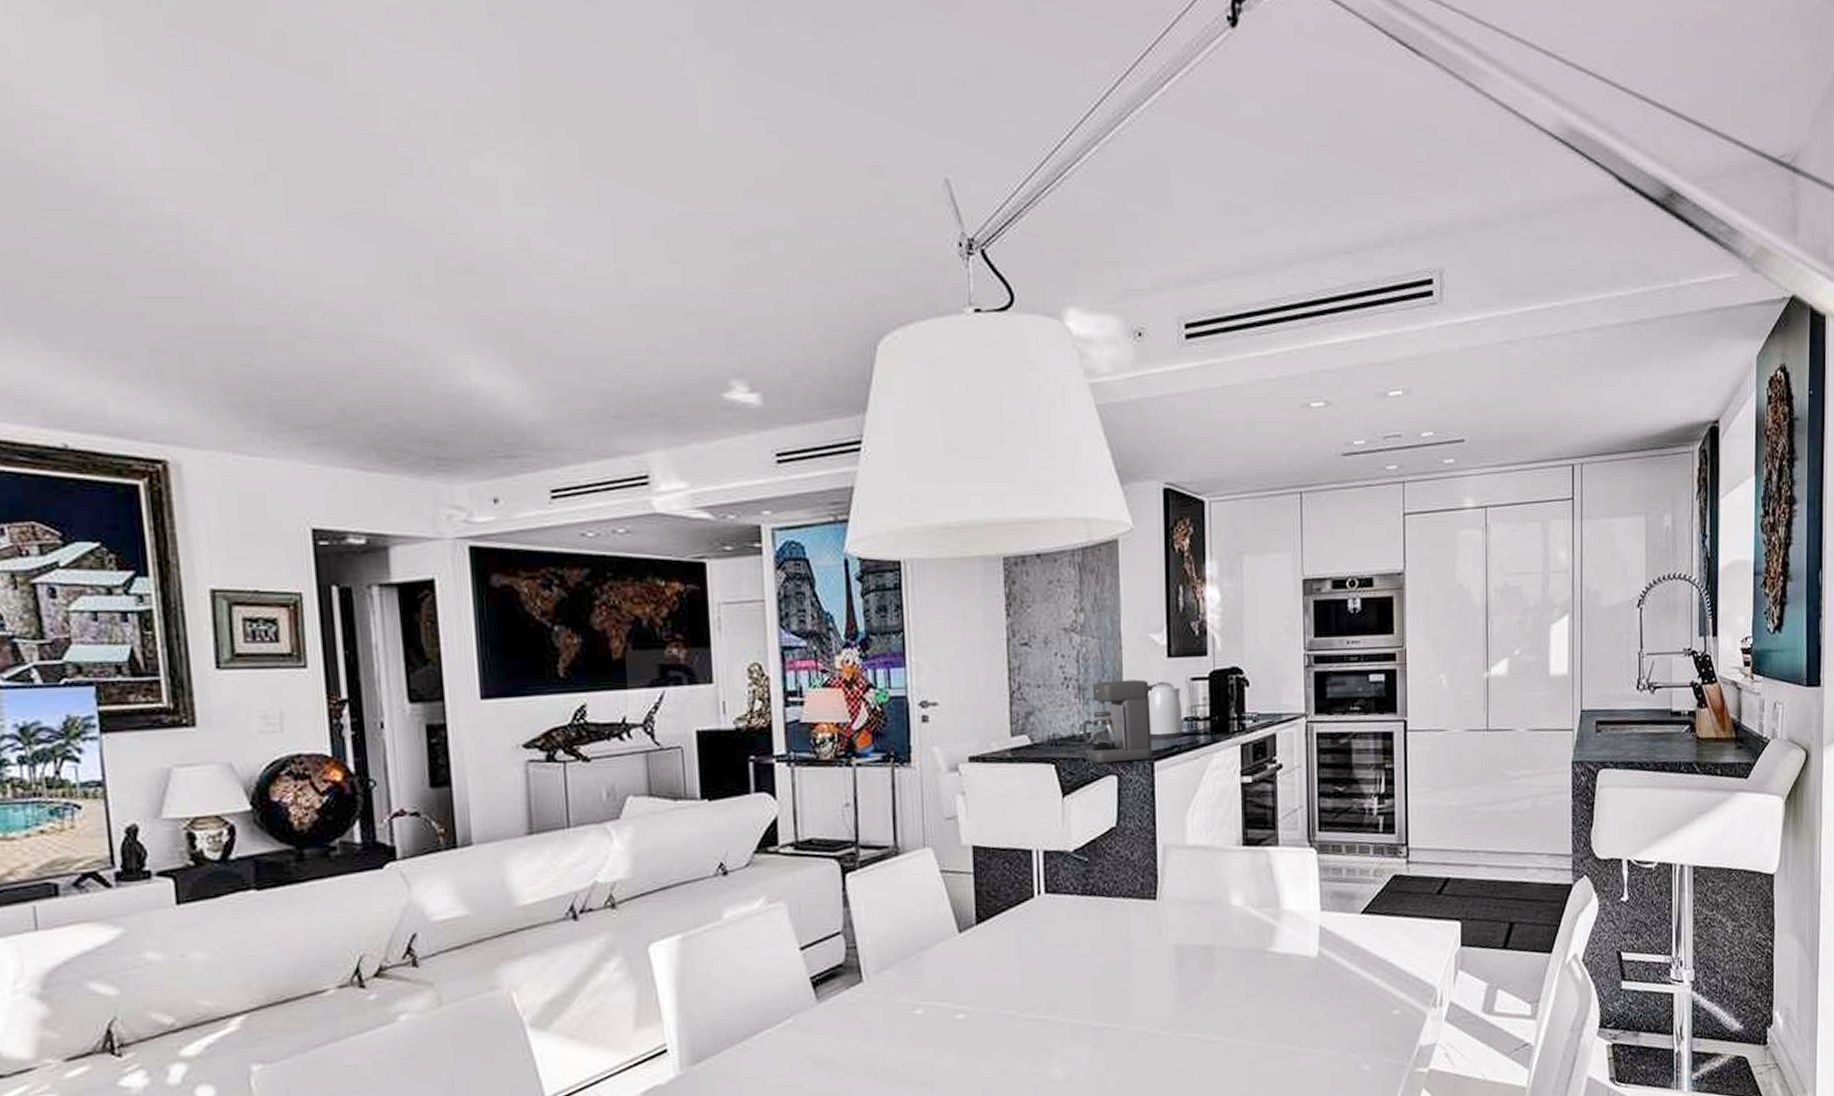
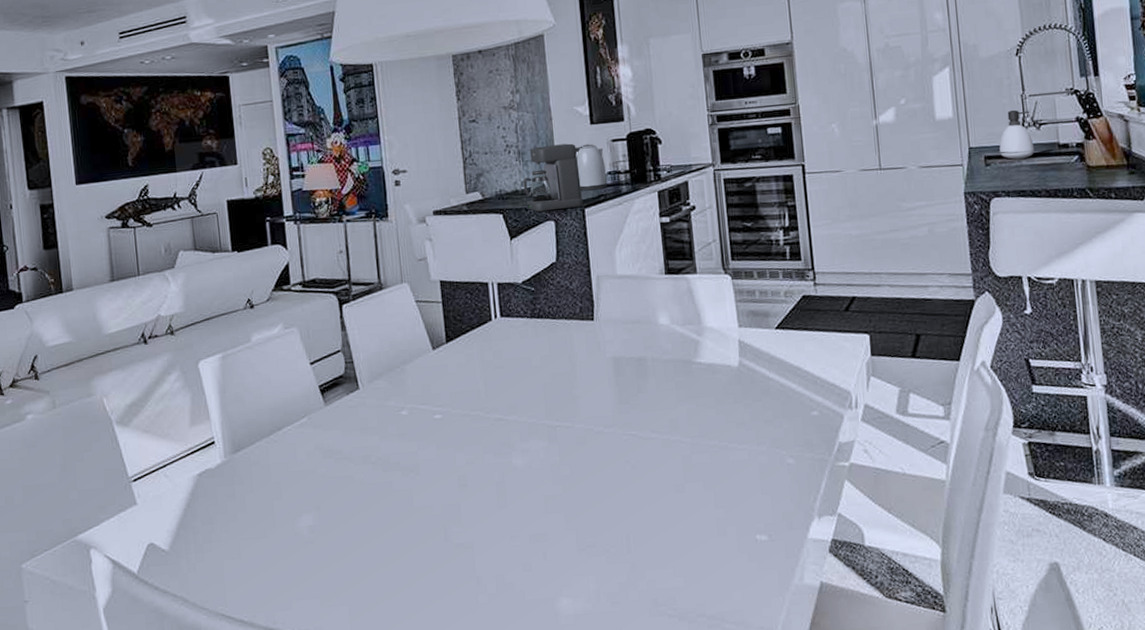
soap dispenser: none [1612,669,1647,726] -> present [999,109,1035,160]

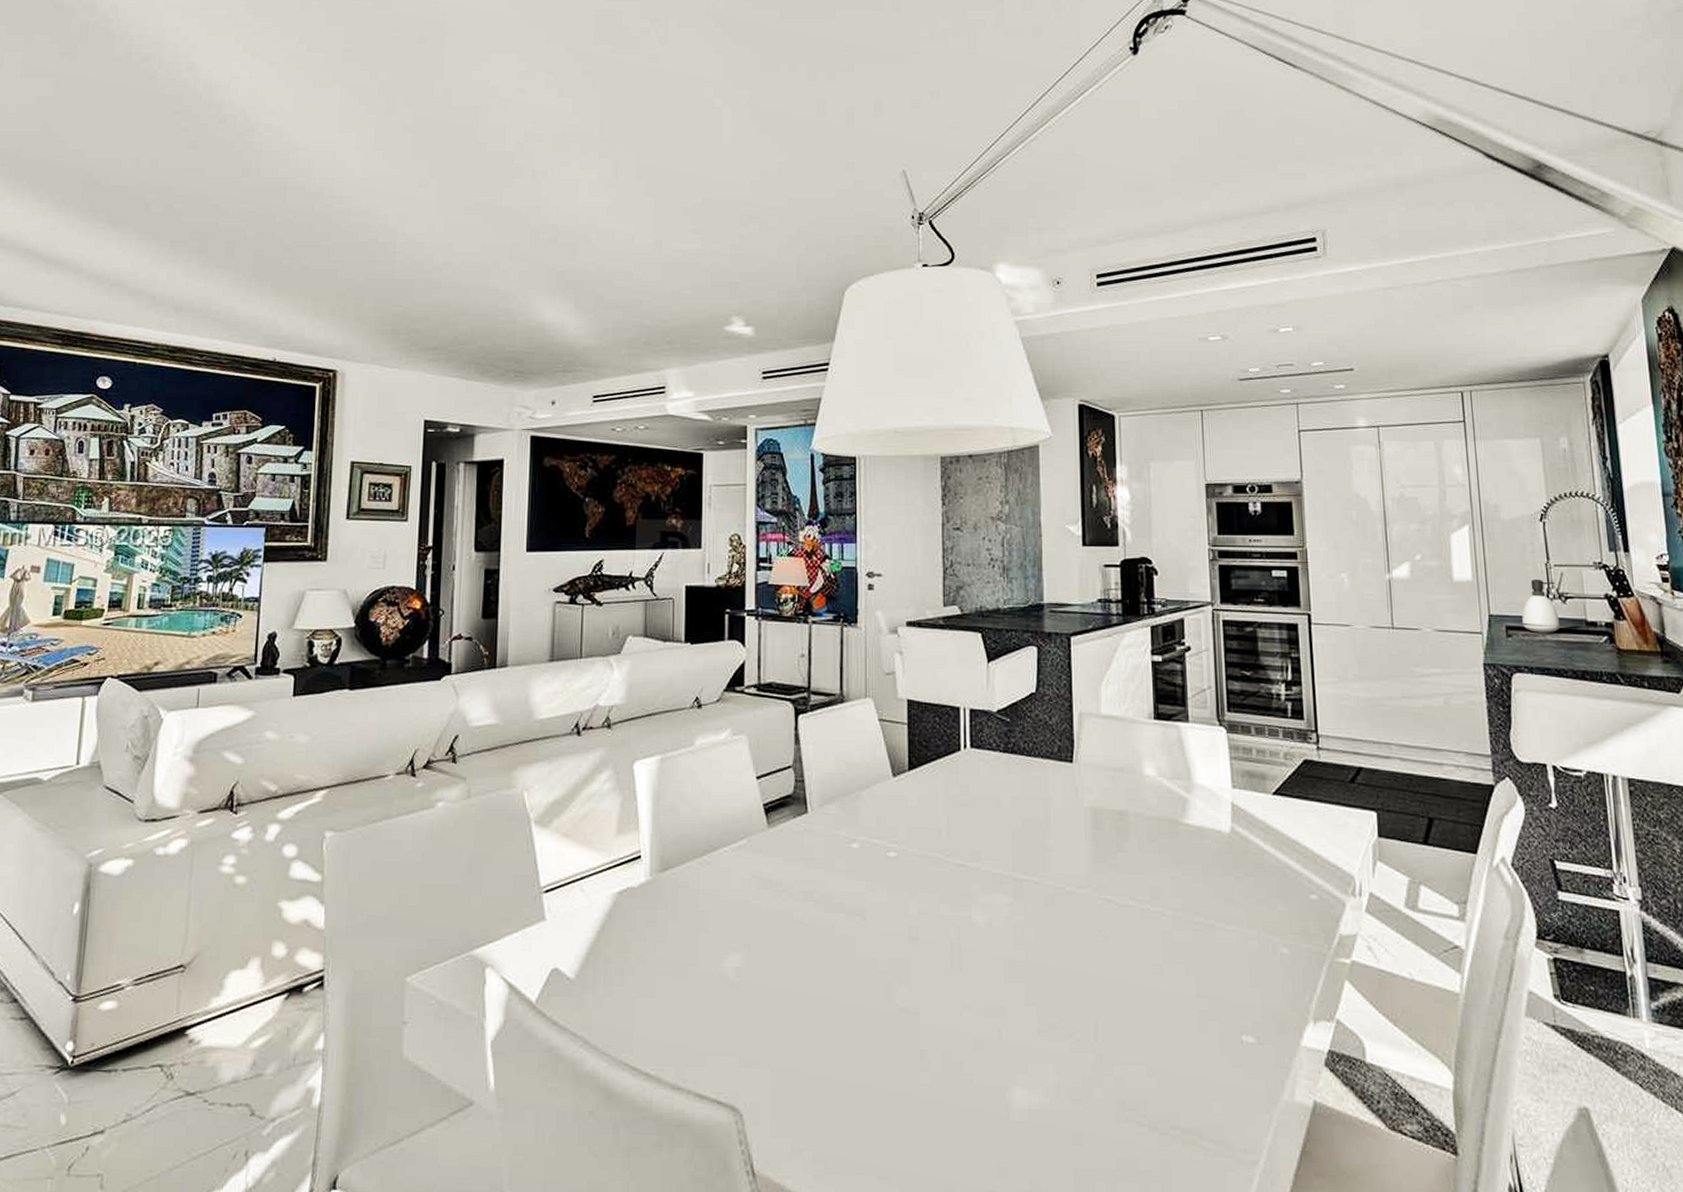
coffee maker: present [523,143,584,212] -> none [1006,563,1070,635]
kettle: present [575,143,608,191] -> none [1064,566,1097,618]

